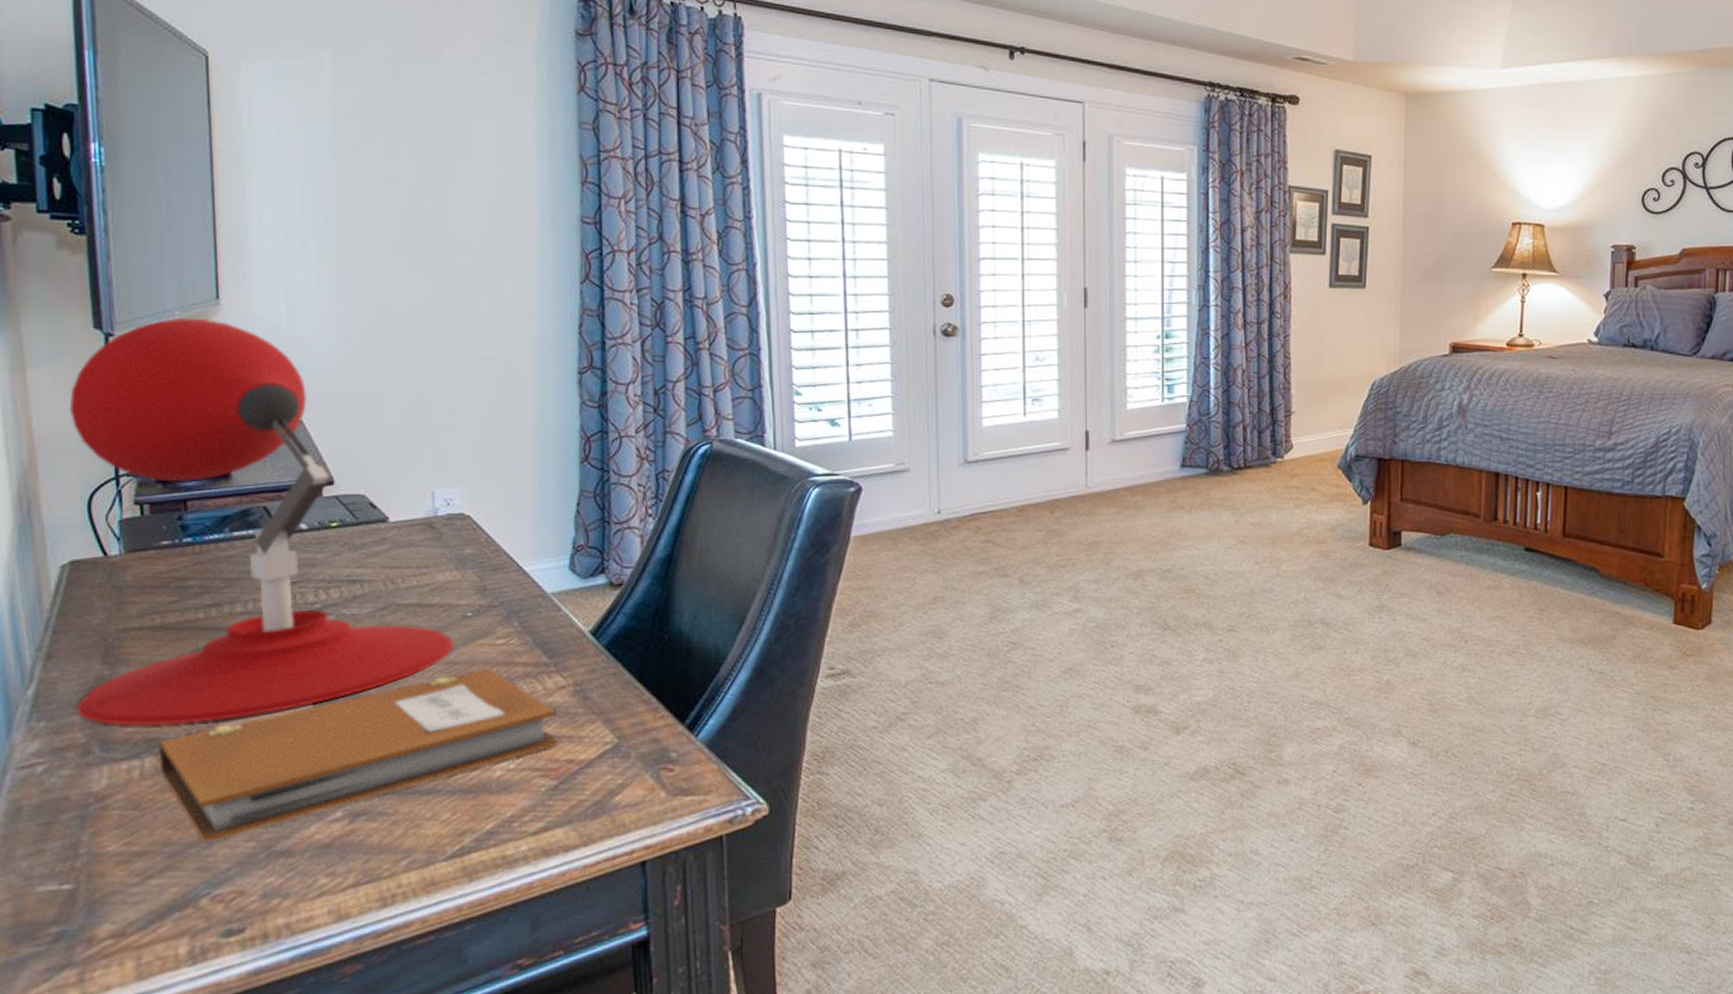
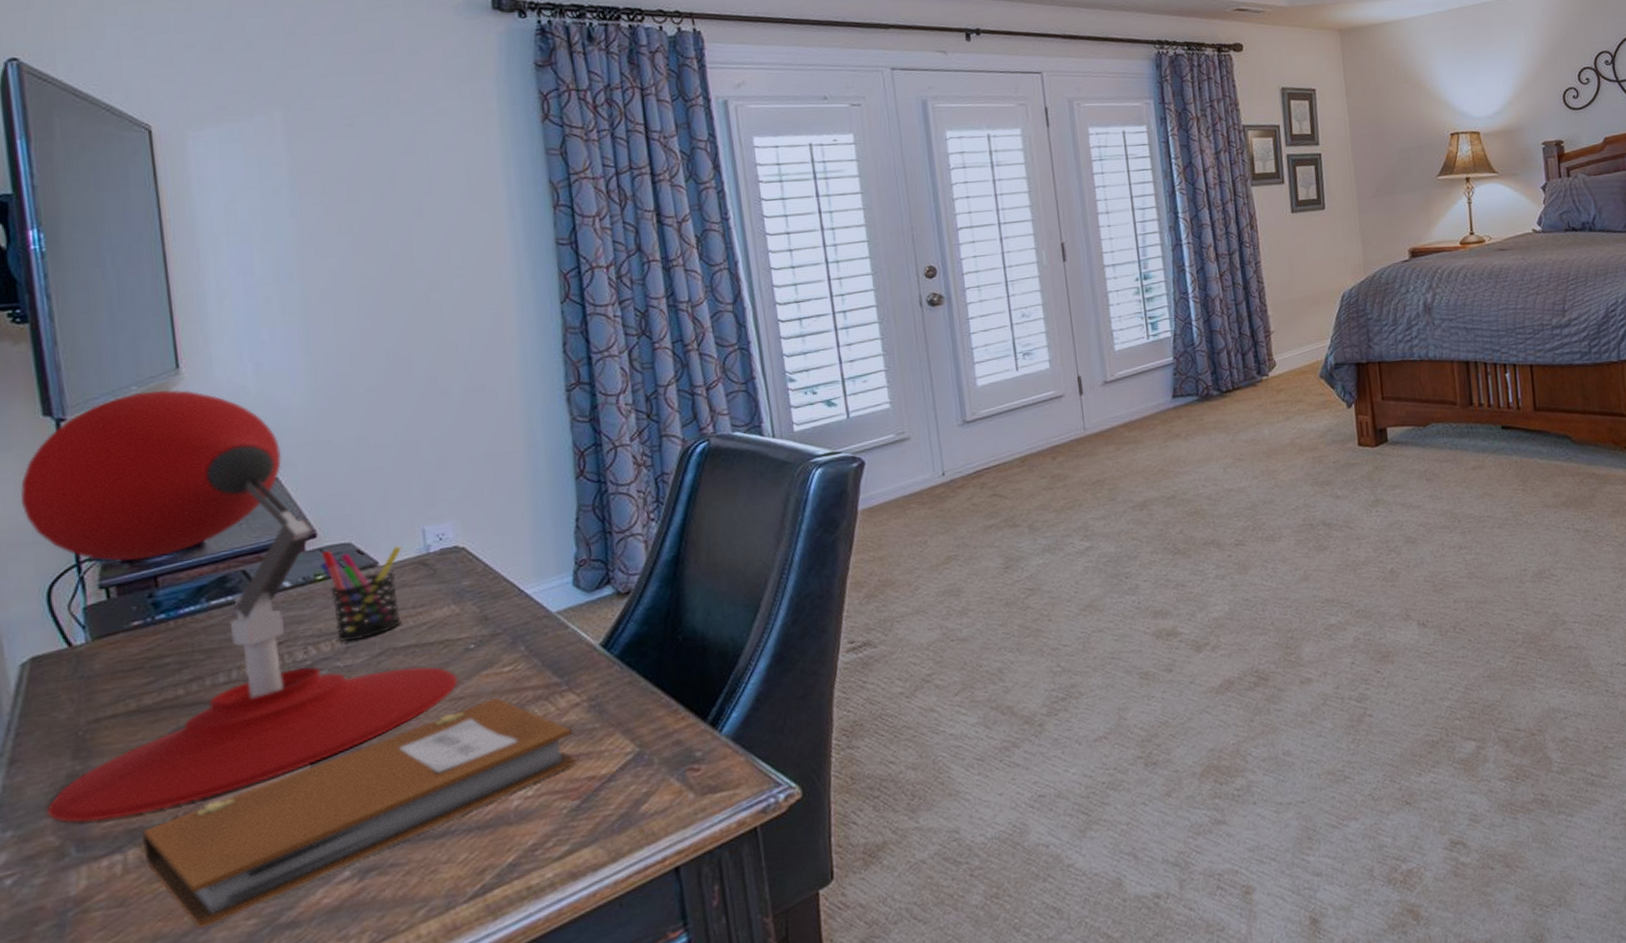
pen holder: none [334,498,412,590] -> present [319,546,402,642]

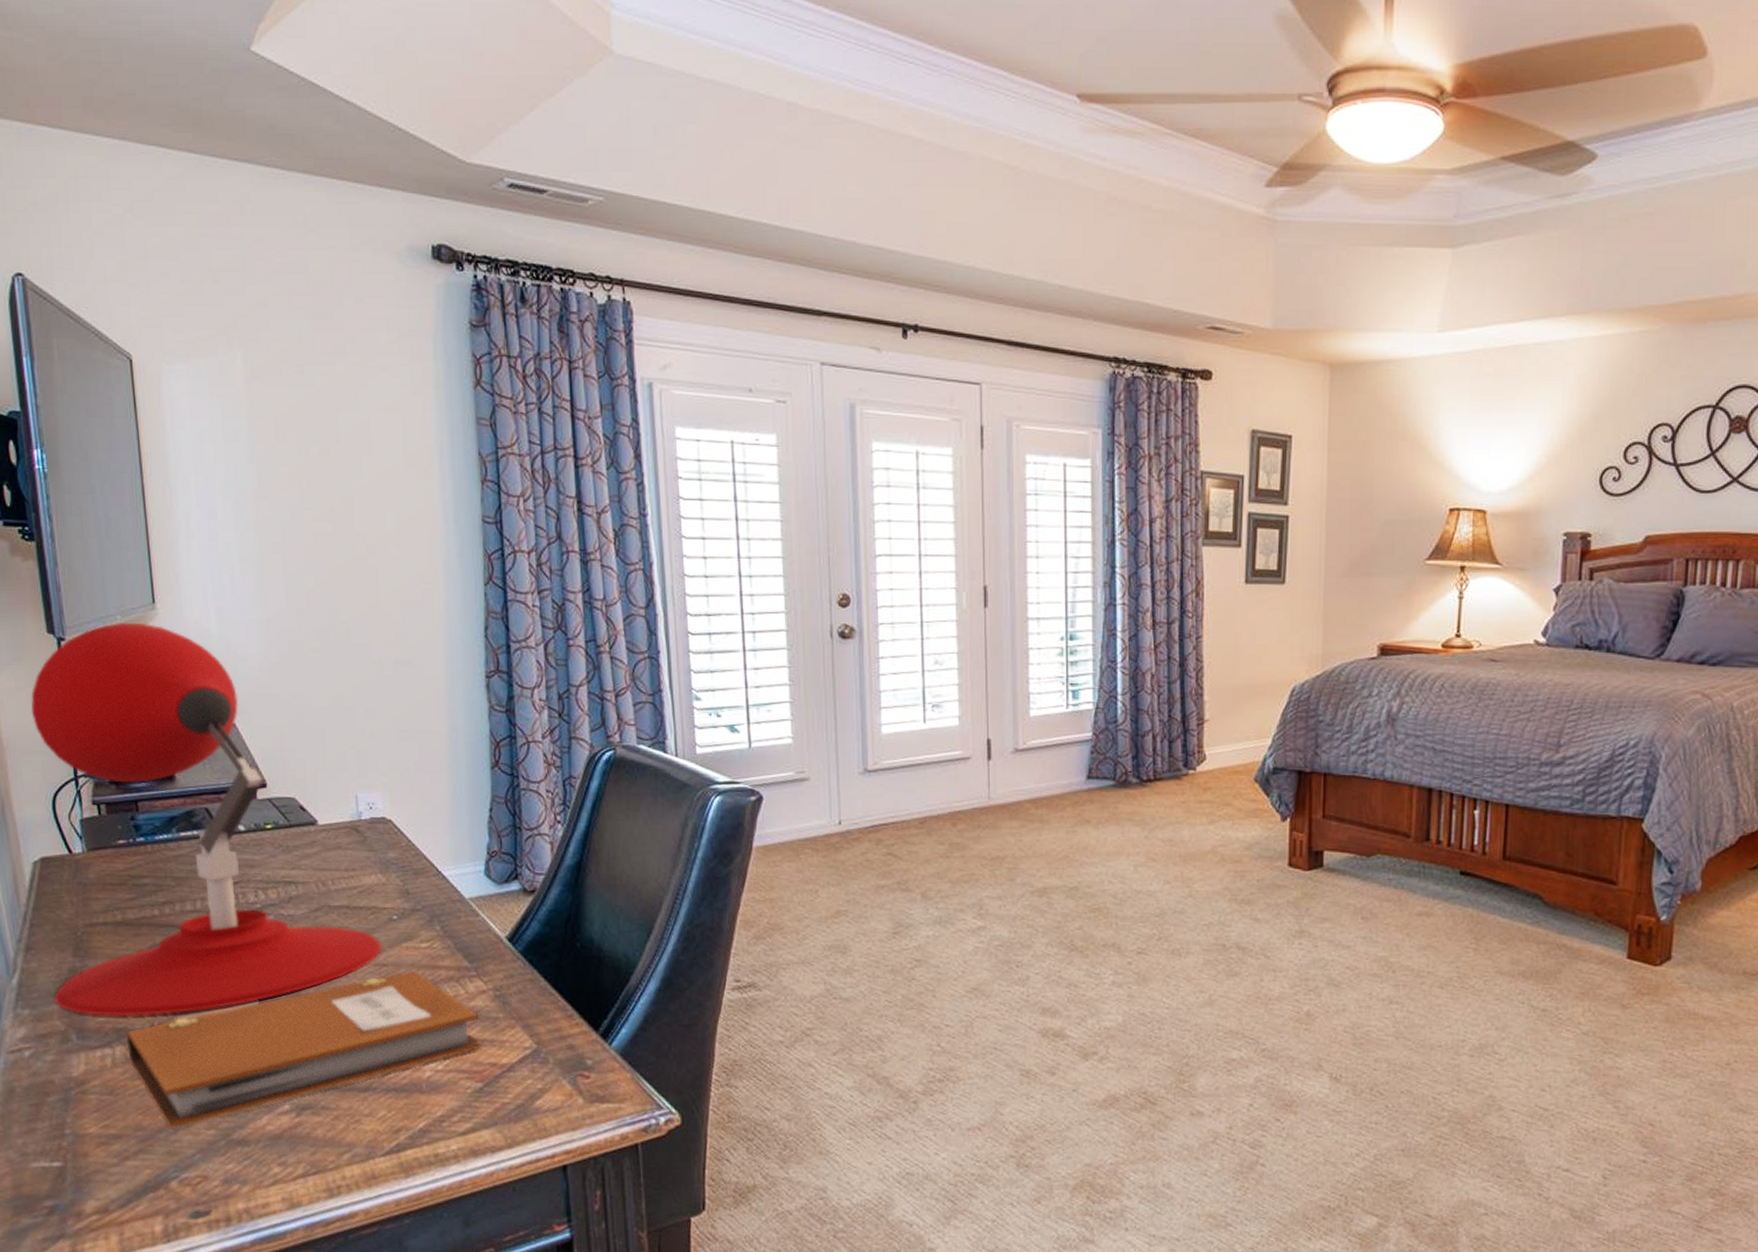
pen holder: present [319,546,402,642] -> none [268,801,338,892]

